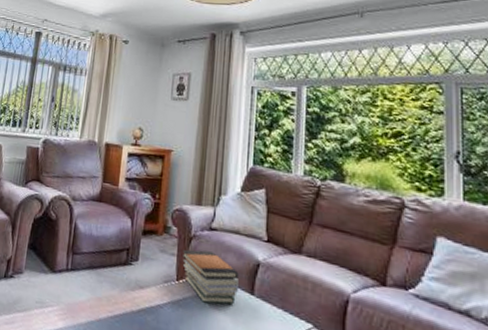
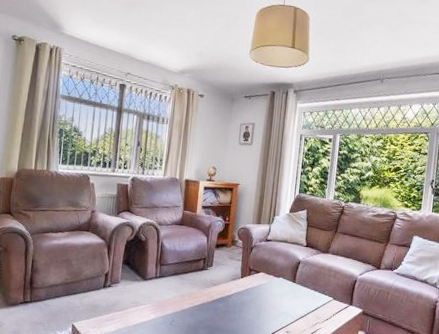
book stack: present [181,249,239,305] -> none [245,255,286,291]

